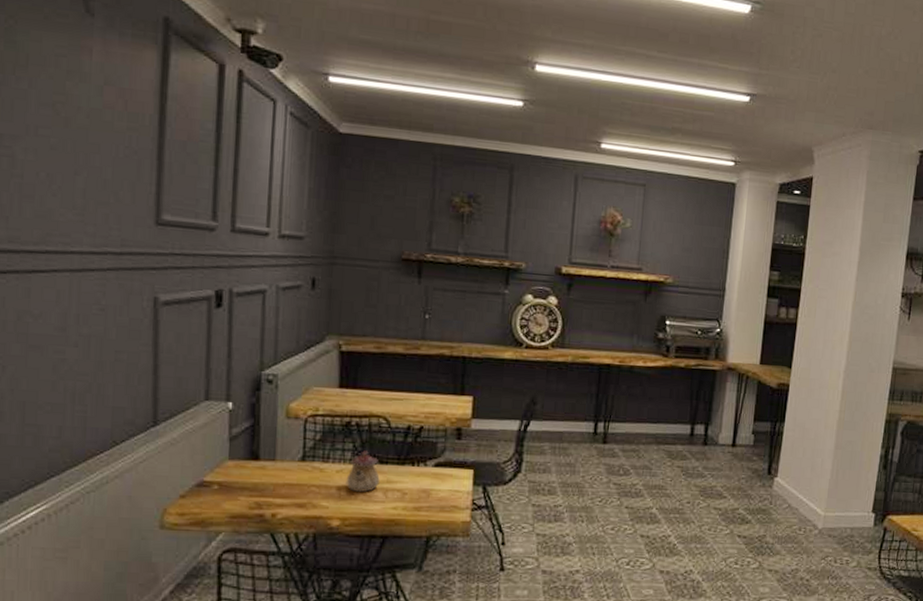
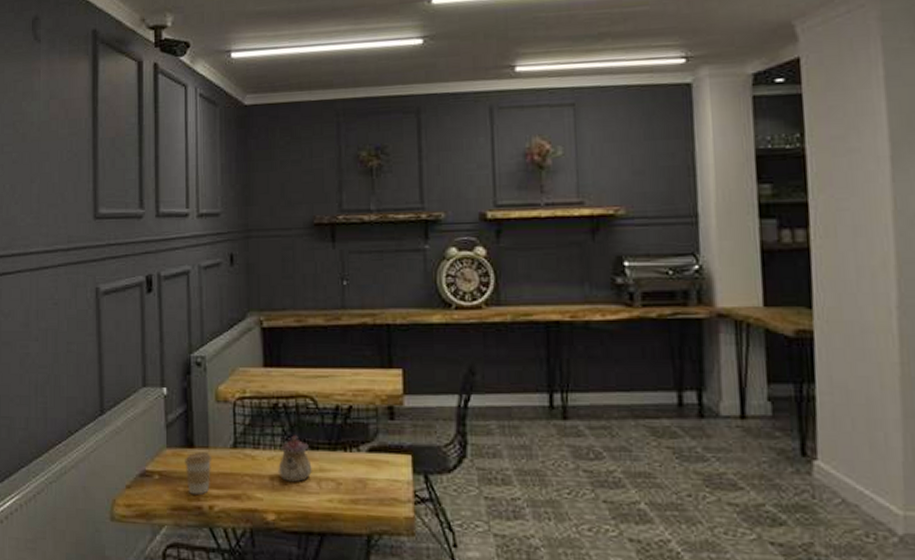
coffee cup: none [248,464,279,503] -> present [185,452,212,494]

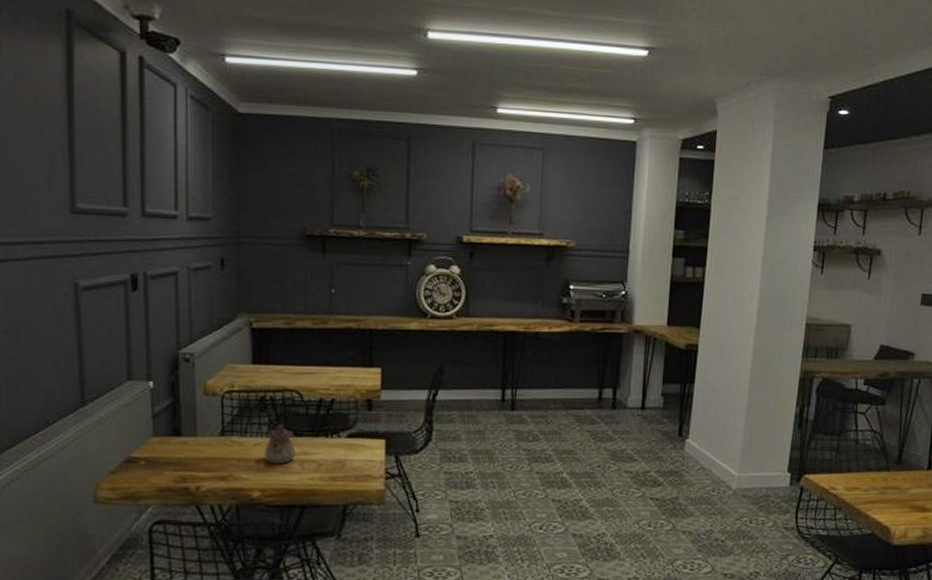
coffee cup: present [185,452,212,494] -> none [172,440,200,477]

